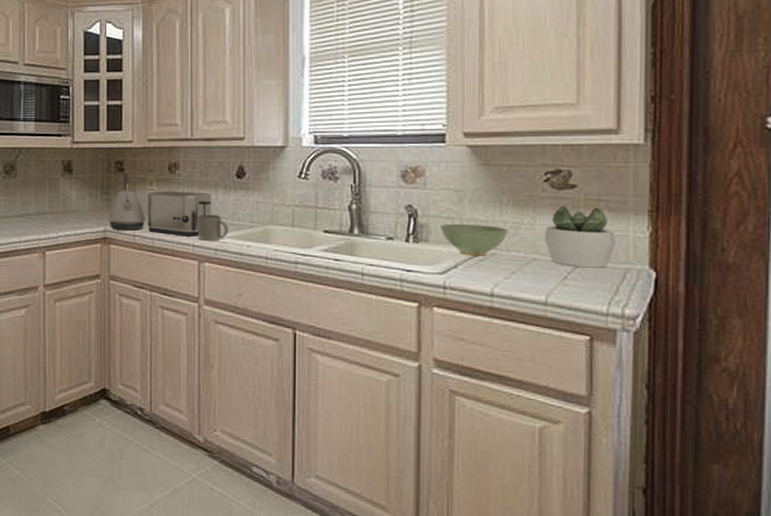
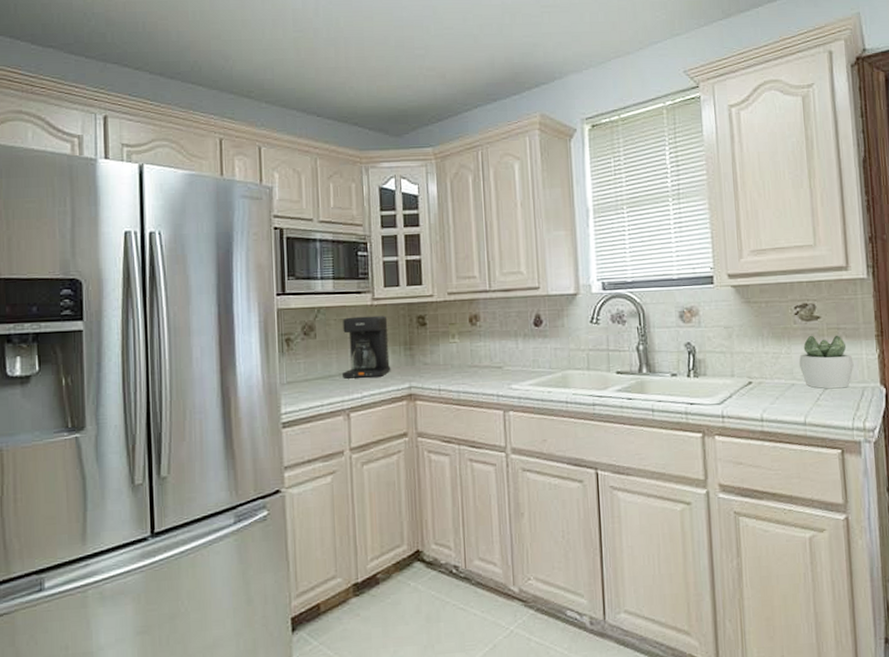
coffee maker: none [40,159,87,220] -> present [343,315,391,379]
kettle: present [109,172,146,232] -> none [413,327,450,387]
toaster: present [148,190,212,237] -> none [451,342,514,387]
mug: present [197,214,229,242] -> none [500,363,531,391]
bowl: present [440,223,508,256] -> none [715,356,770,386]

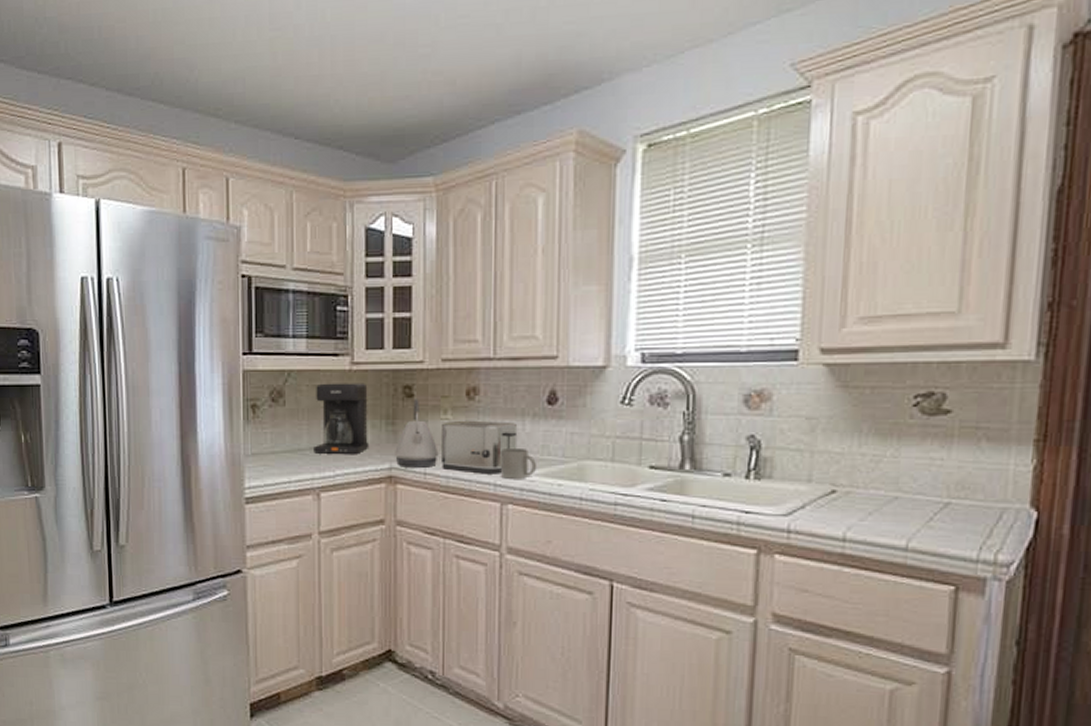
kettle: none [413,327,450,387] -> present [395,399,439,469]
toaster: none [451,342,514,387] -> present [442,420,518,474]
mug: none [500,363,531,391] -> present [500,447,537,480]
succulent plant: present [798,335,854,389] -> none [909,434,993,508]

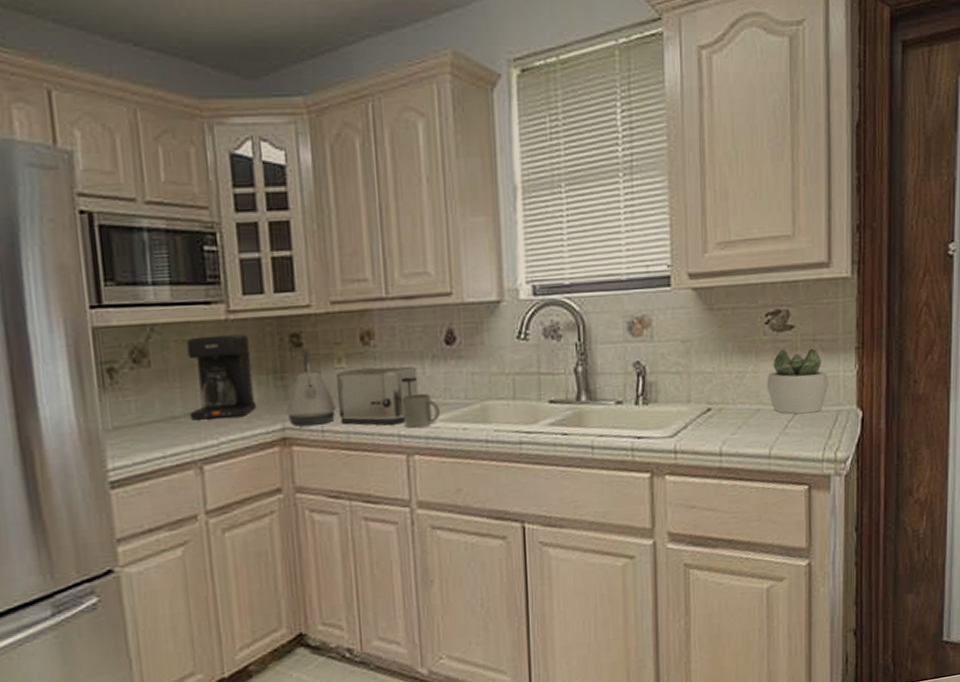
succulent plant: none [909,434,993,508] -> present [766,348,829,415]

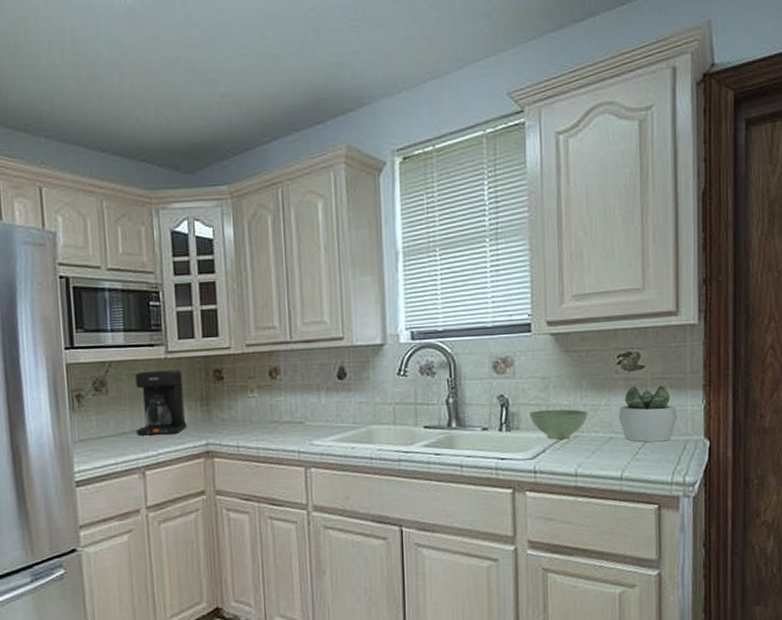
kettle: present [287,348,336,427] -> none [210,381,249,443]
toaster: present [337,366,419,426] -> none [250,396,316,443]
mug: present [401,393,441,429] -> none [301,418,333,447]
bowl: none [669,377,733,414] -> present [529,409,588,440]

